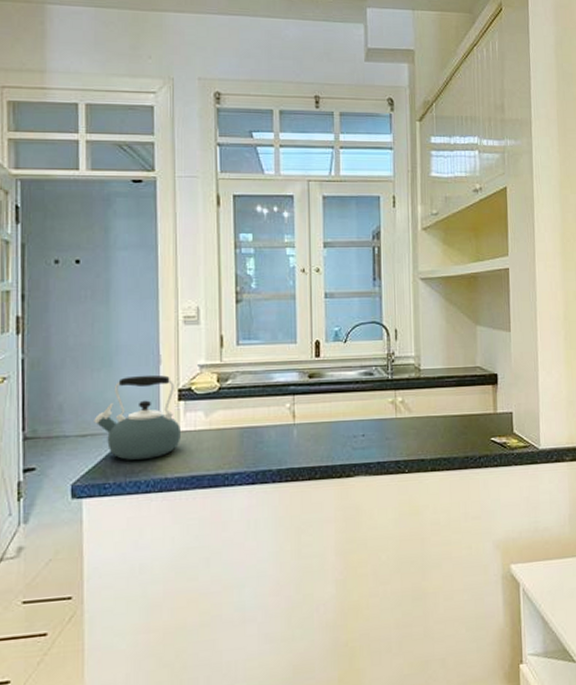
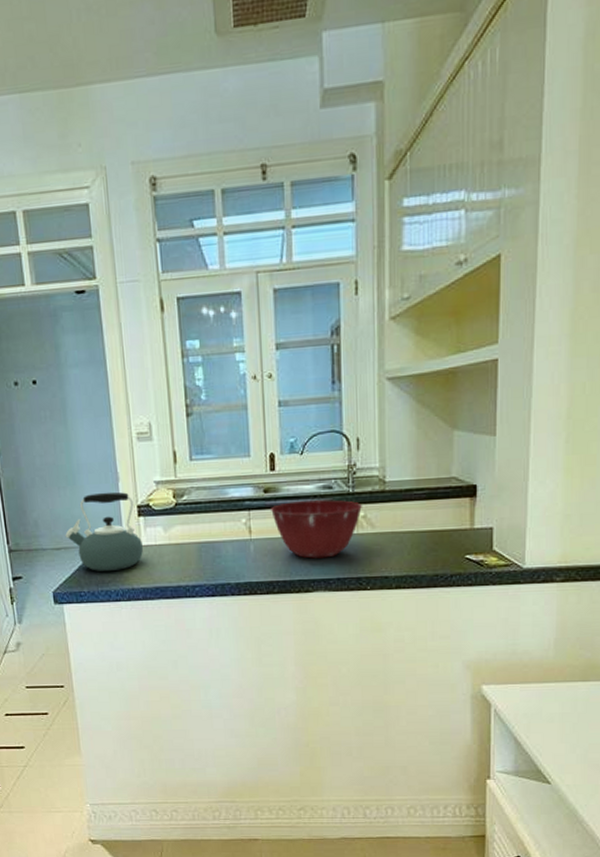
mixing bowl: none [315,385,401,443] -> present [271,500,363,559]

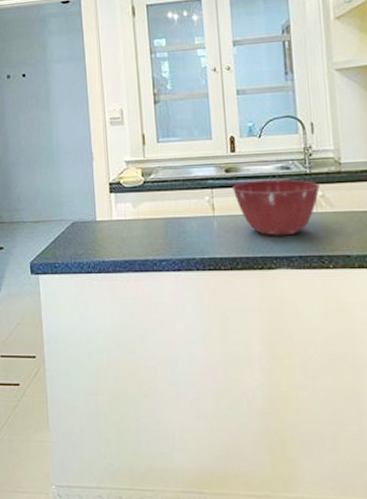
kettle: present [65,492,144,571] -> none [44,170,114,244]

